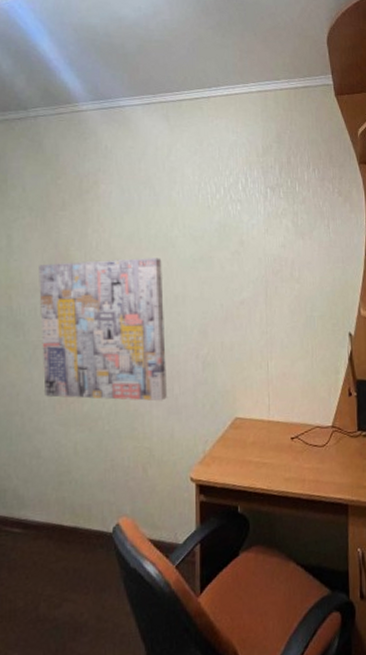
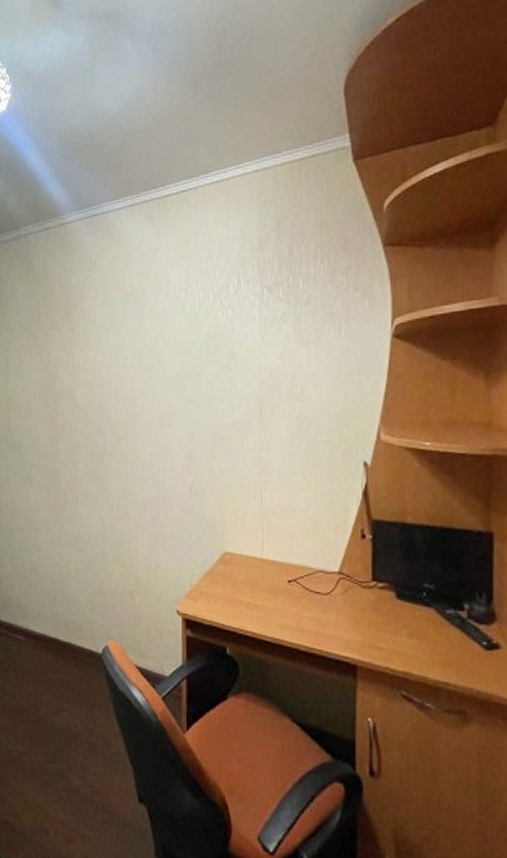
wall art: present [39,258,167,402] -> none [32,375,153,528]

